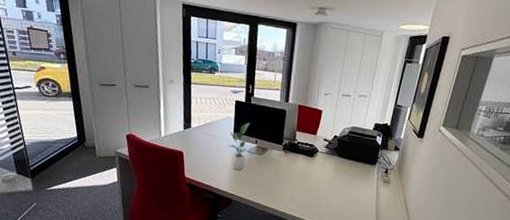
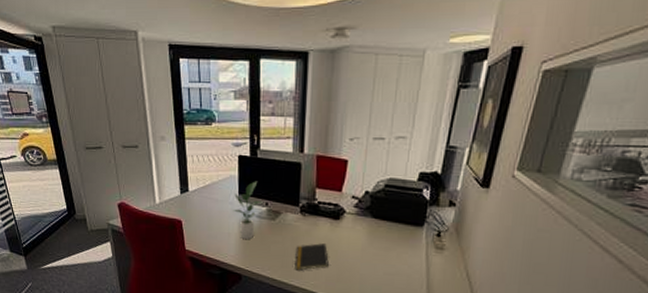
notepad: none [276,175,303,197] -> present [295,243,329,271]

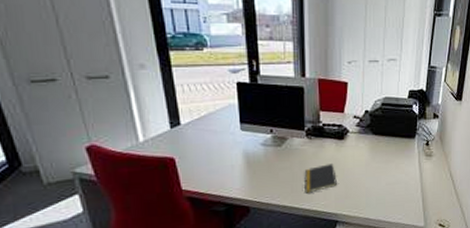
potted plant: present [233,181,263,239] -> none [235,108,267,169]

